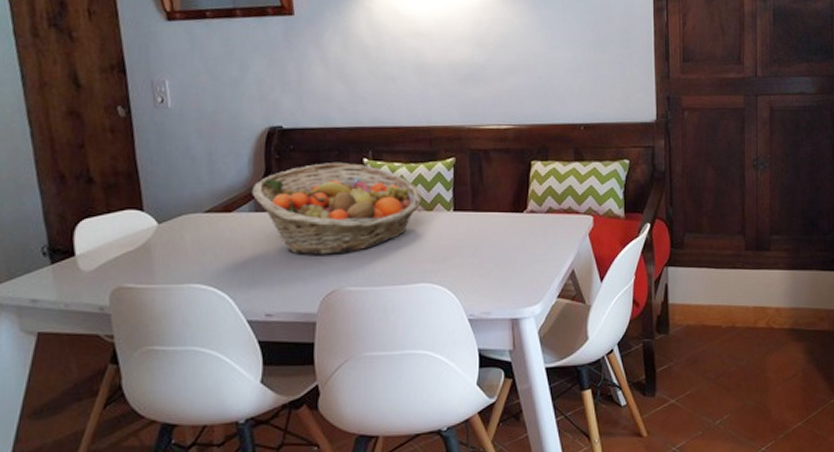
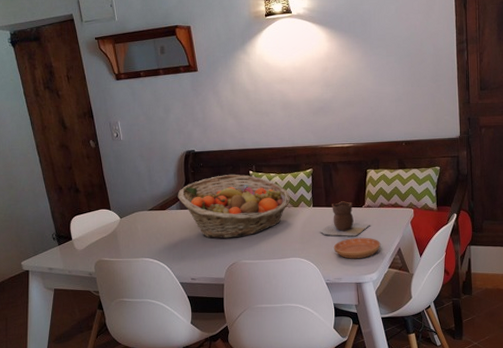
vase: none [462,204,534,253] -> present [320,201,370,236]
saucer: none [481,254,548,285] -> present [333,237,381,259]

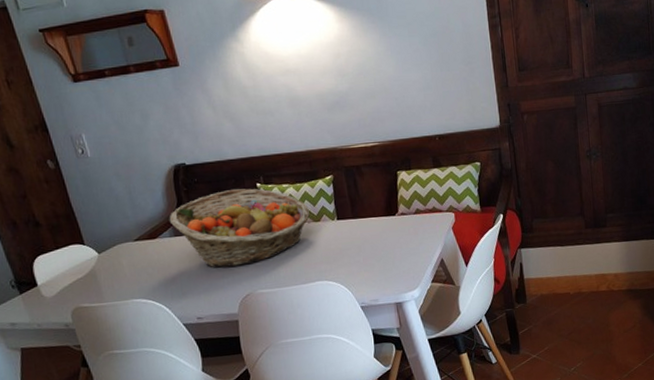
vase: present [320,201,370,236] -> none [348,210,406,252]
saucer: present [333,237,381,259] -> none [365,249,421,277]

